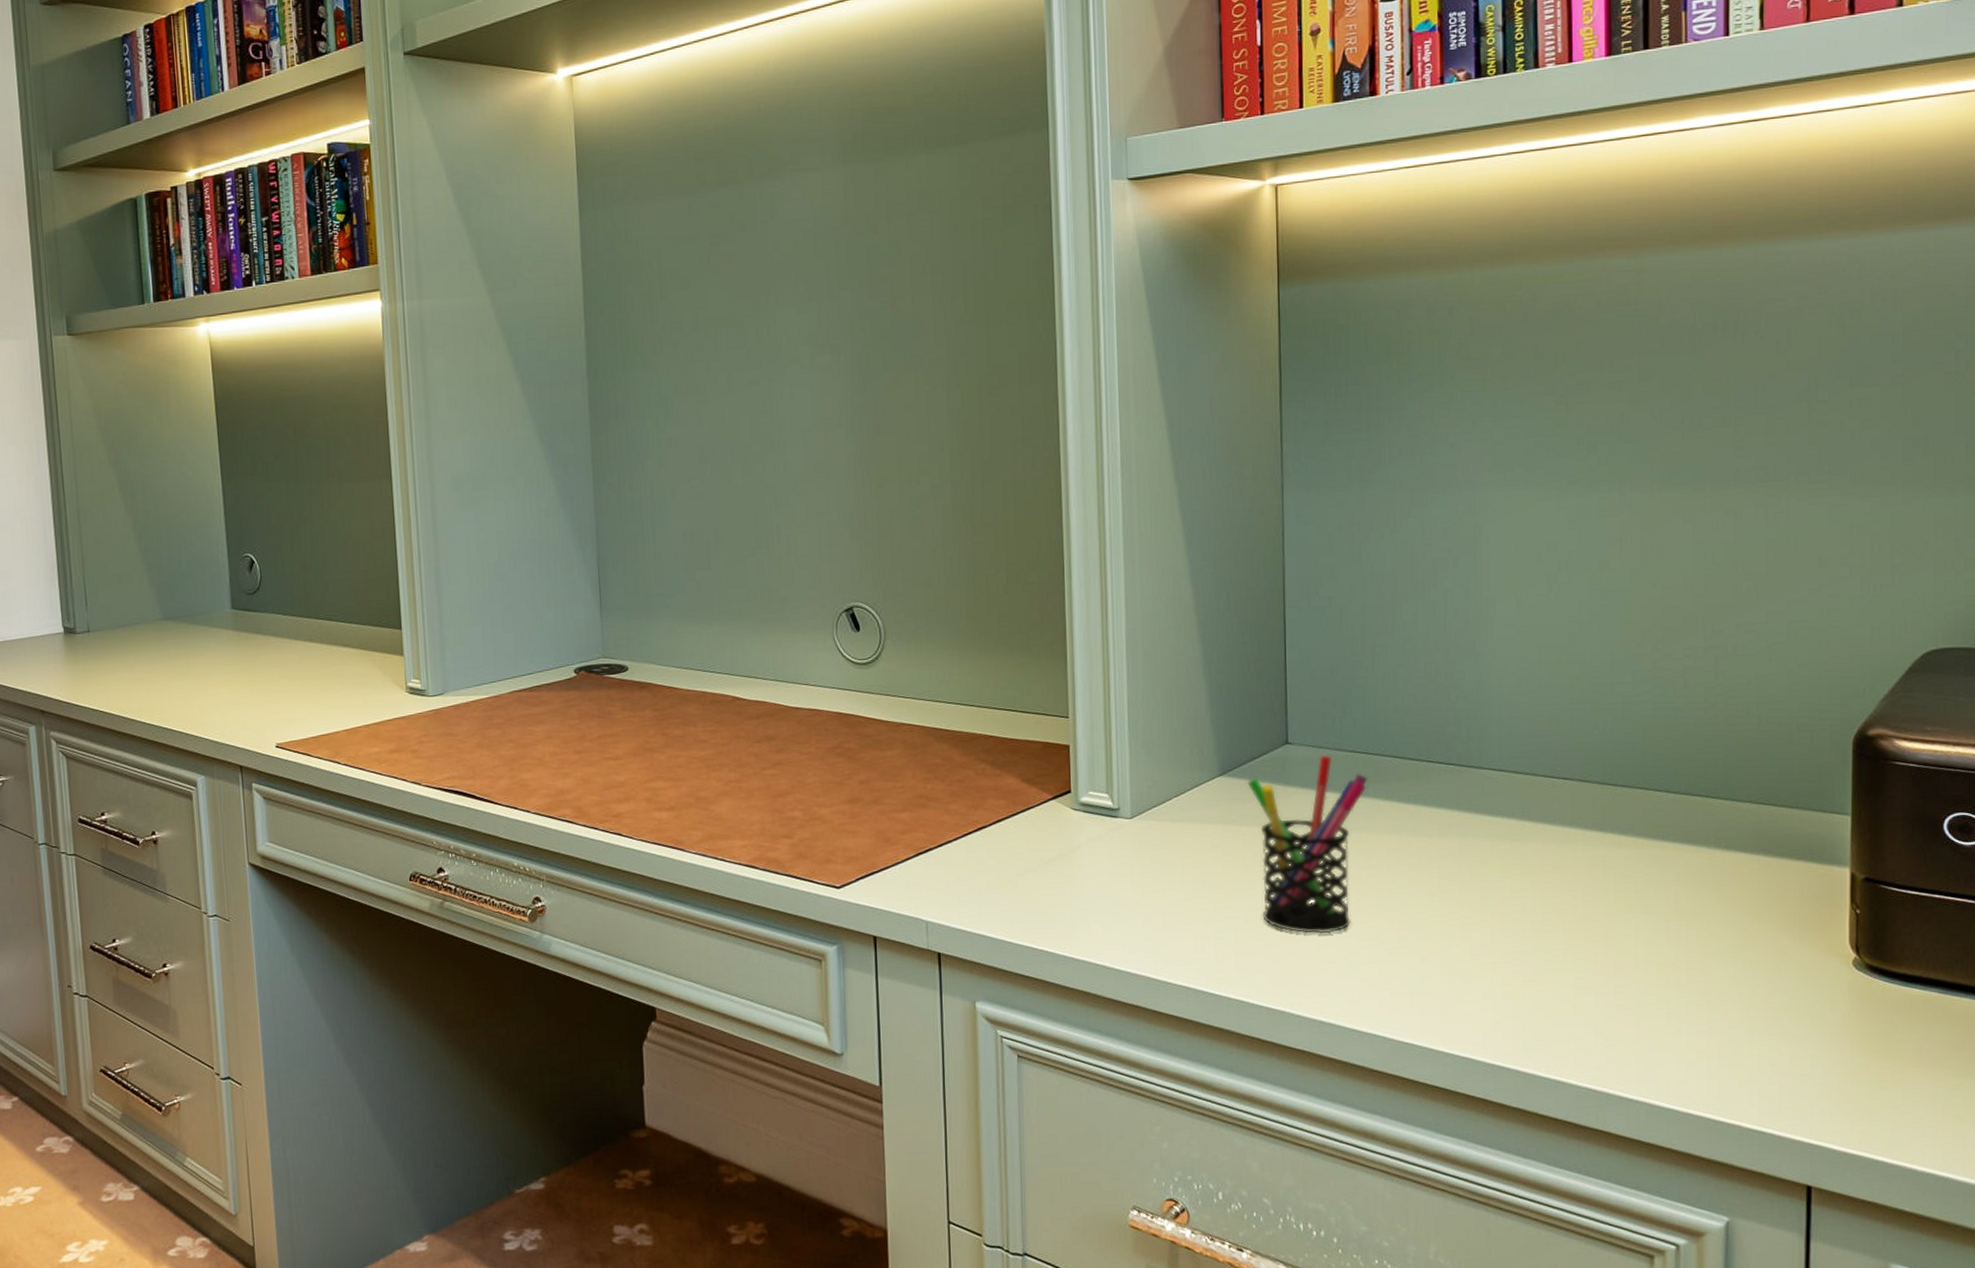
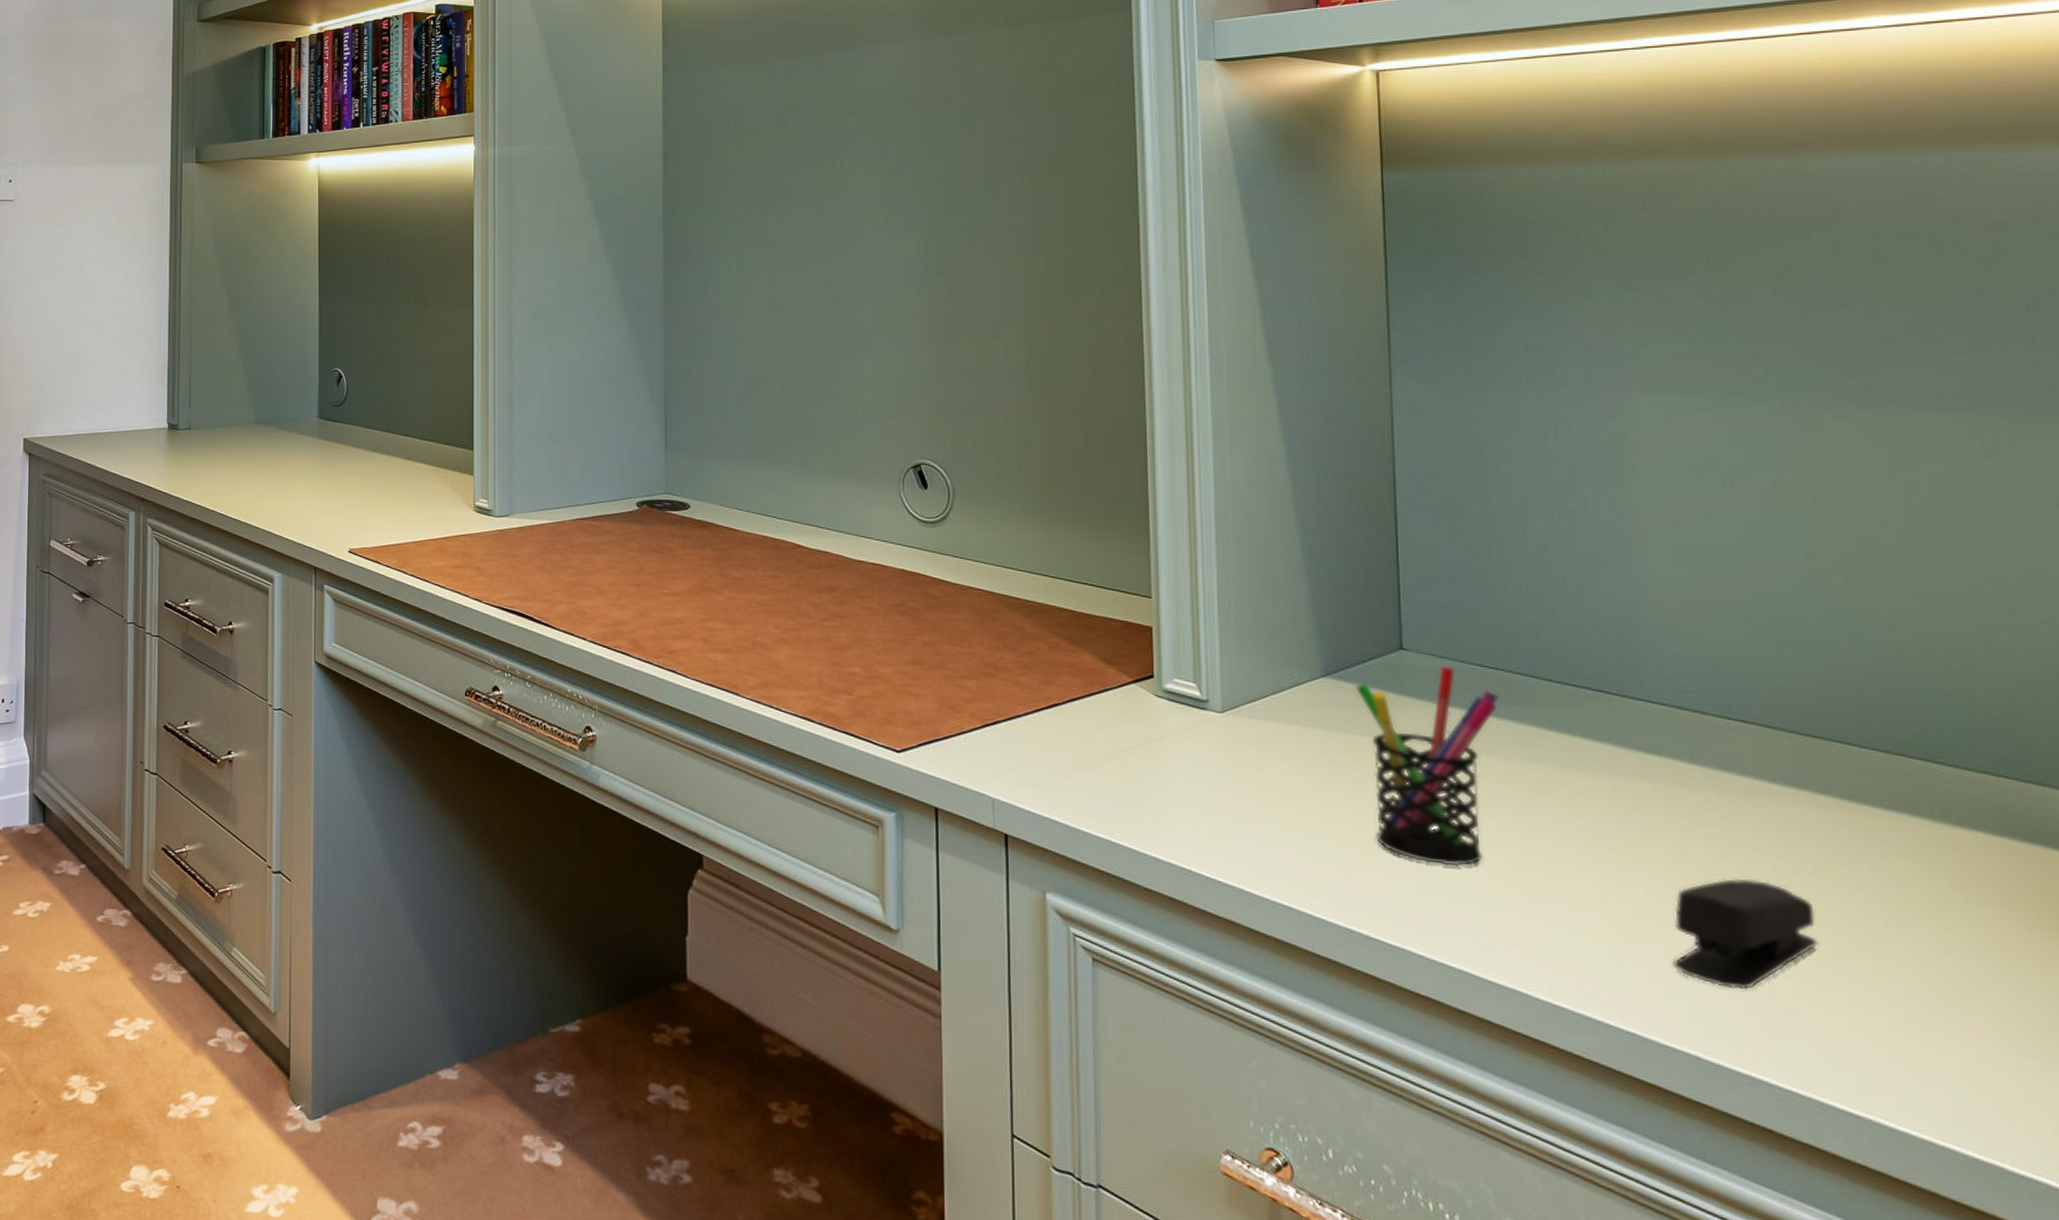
stapler: none [1501,914,1614,1009] -> present [1673,878,1818,991]

